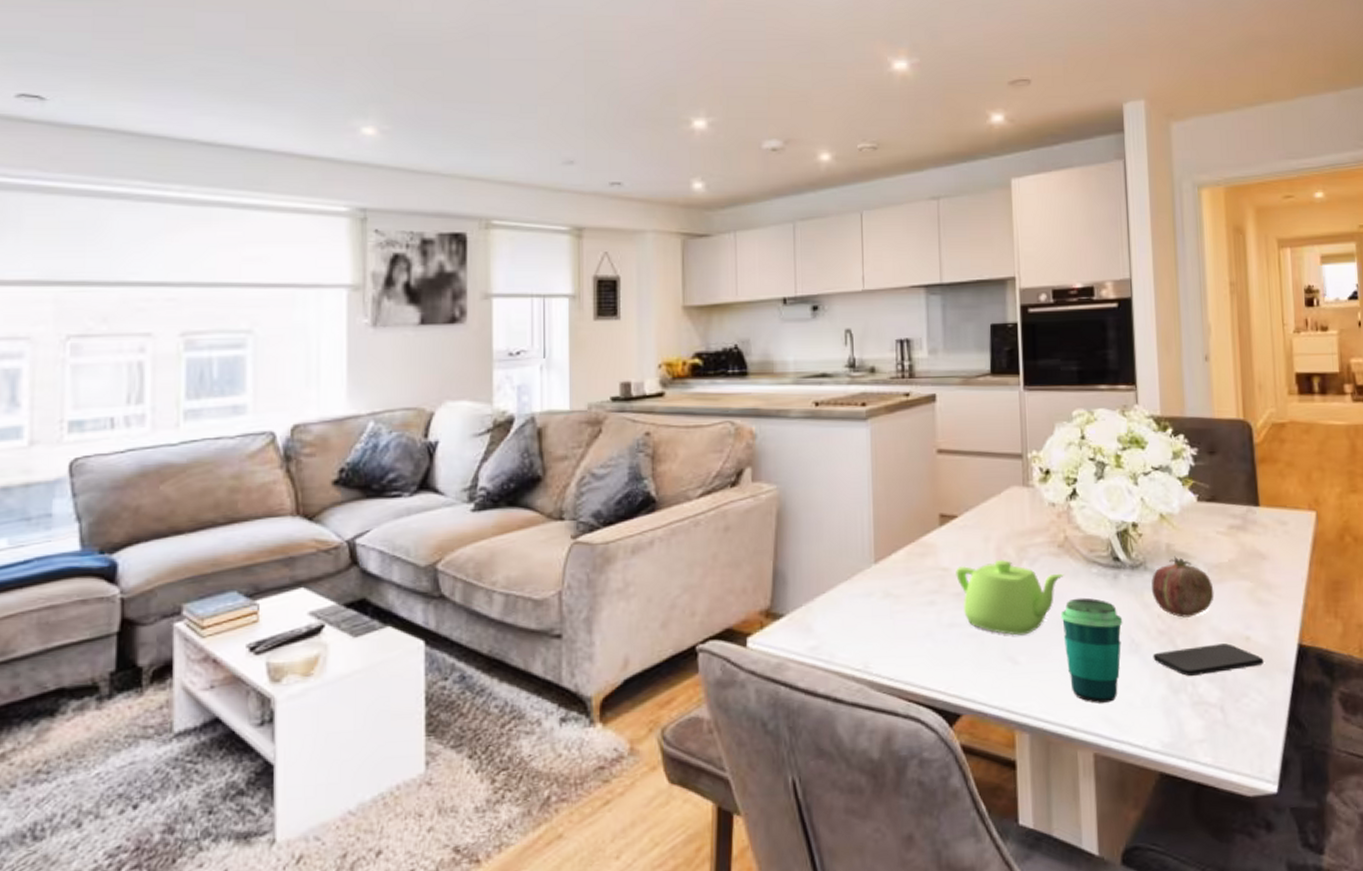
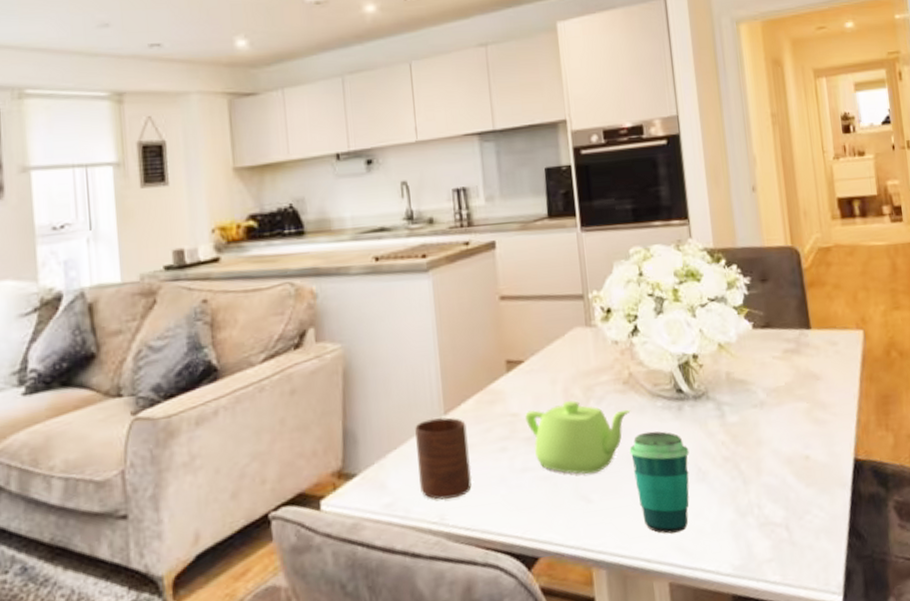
cup: none [845,565,899,647] -> present [415,417,472,500]
fruit: present [1152,556,1214,618] -> none [714,383,774,443]
smartphone: present [1153,643,1264,677] -> none [719,464,823,500]

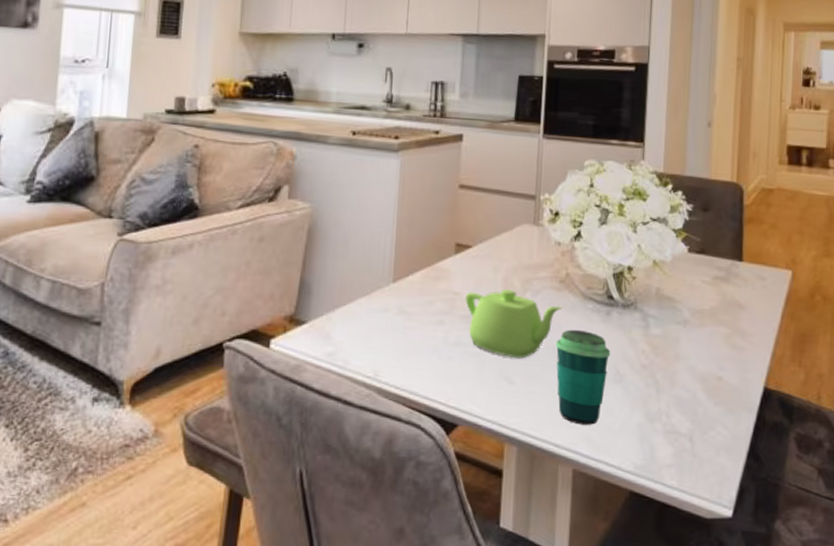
cup: present [415,417,472,500] -> none [361,283,411,358]

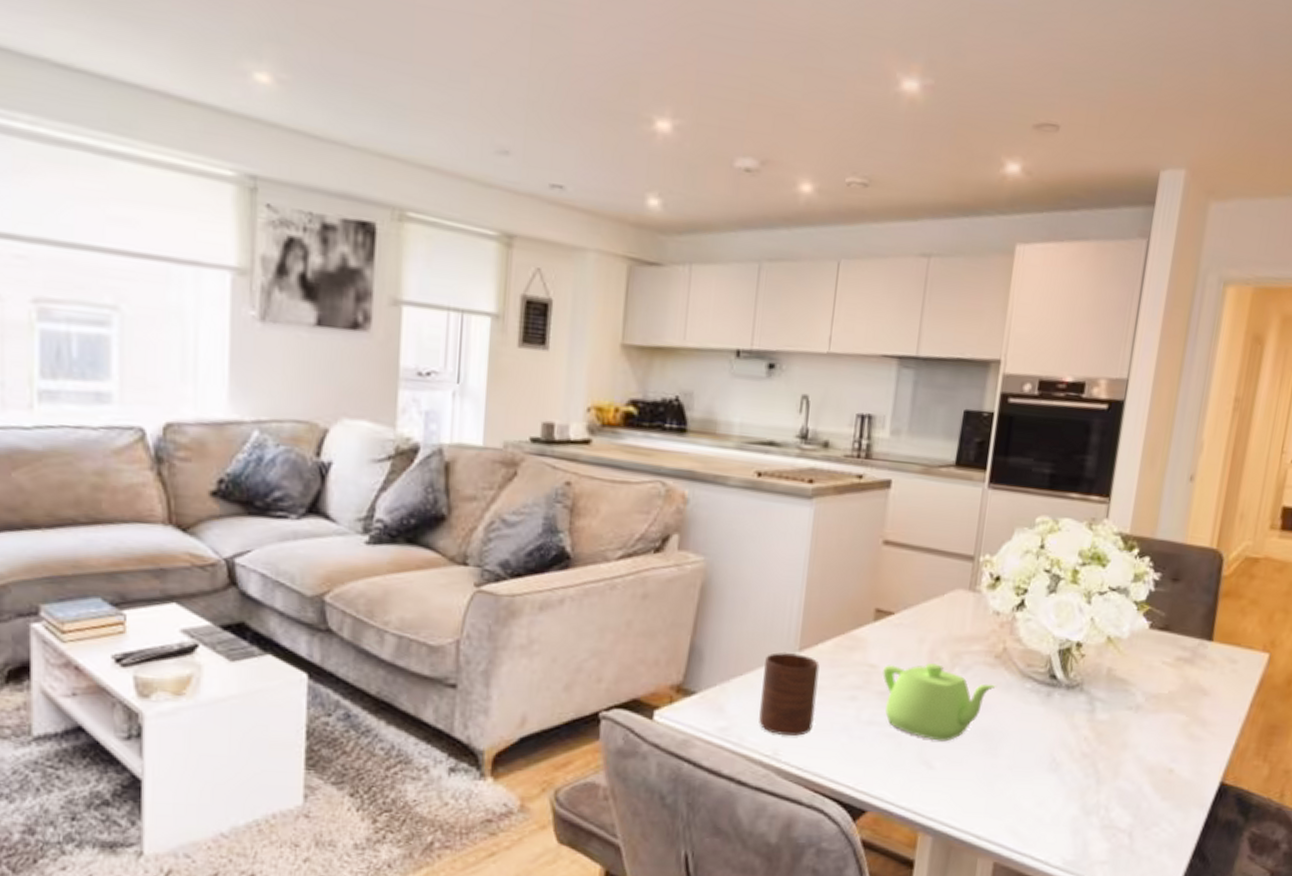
cup: none [361,283,411,358] -> present [759,652,820,736]
cup: present [555,329,611,425] -> none [982,711,1048,816]

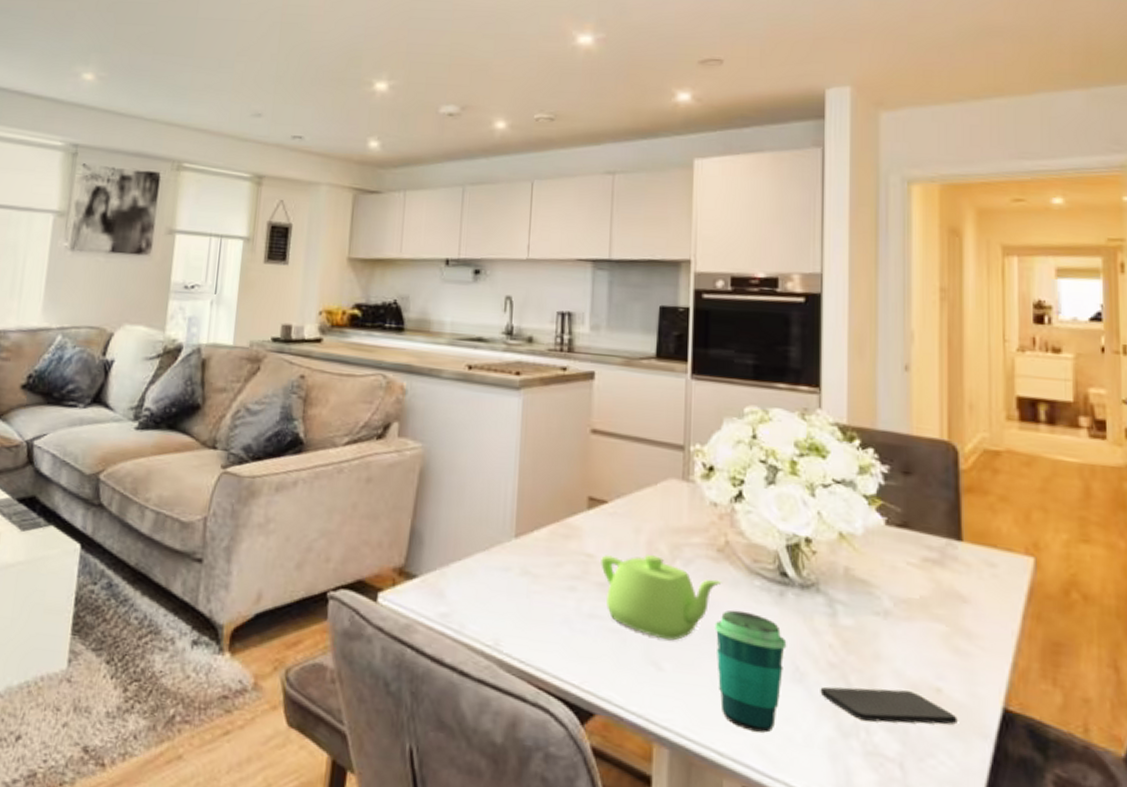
cup: present [759,652,820,736] -> none [479,538,536,626]
cup: none [982,711,1048,816] -> present [714,610,787,733]
smartphone: none [1071,772,1183,801] -> present [820,687,957,725]

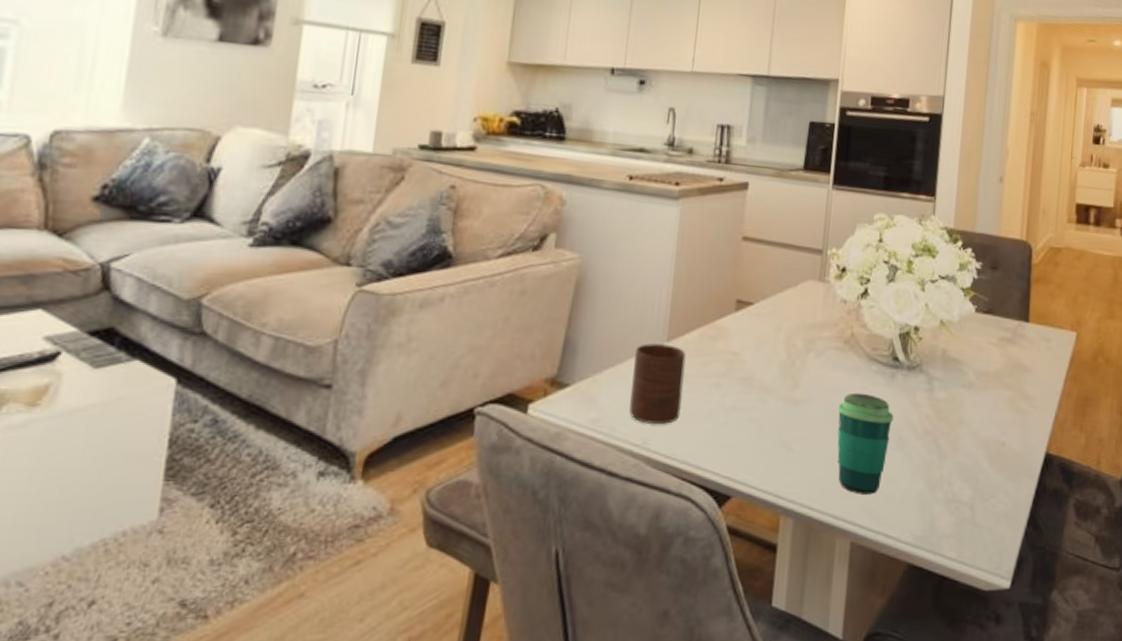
cup: none [479,538,536,626] -> present [629,342,686,424]
teapot: present [601,555,722,641] -> none [744,350,846,424]
smartphone: present [820,687,957,725] -> none [916,447,1014,476]

